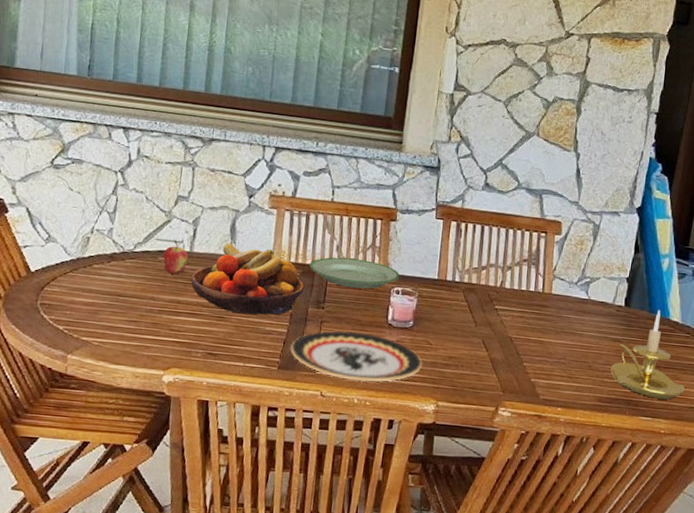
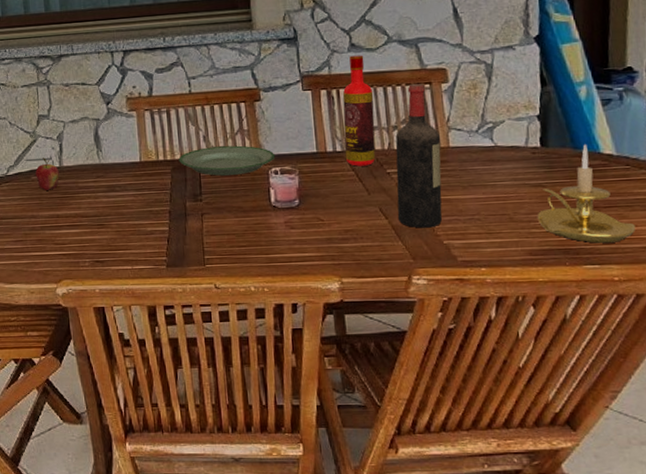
fruit bowl: present [191,243,305,315] -> none [65,152,178,219]
plate: present [290,330,423,383] -> none [175,219,318,269]
bottle: none [461,194,497,300] -> present [342,55,376,167]
wine bottle: none [496,230,545,365] -> present [395,83,443,228]

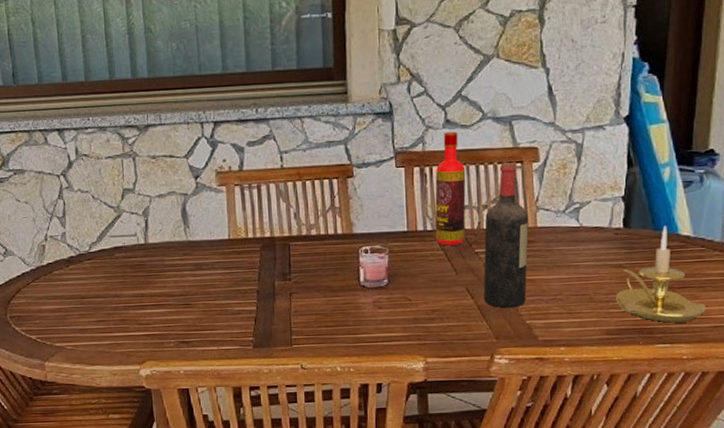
fruit: present [35,157,59,191] -> none [119,234,145,268]
plate: present [178,145,276,176] -> none [268,223,366,255]

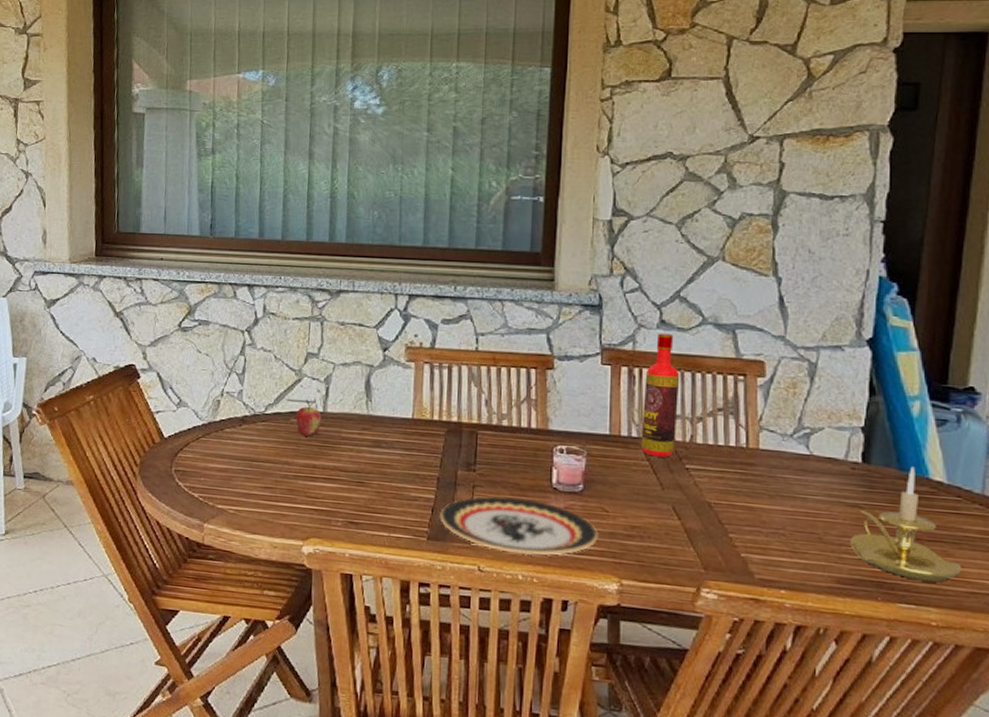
fruit: none [119,234,145,268] -> present [296,400,322,436]
plate: none [262,299,404,349] -> present [439,496,599,557]
wine bottle: present [483,162,529,308] -> none [692,373,749,537]

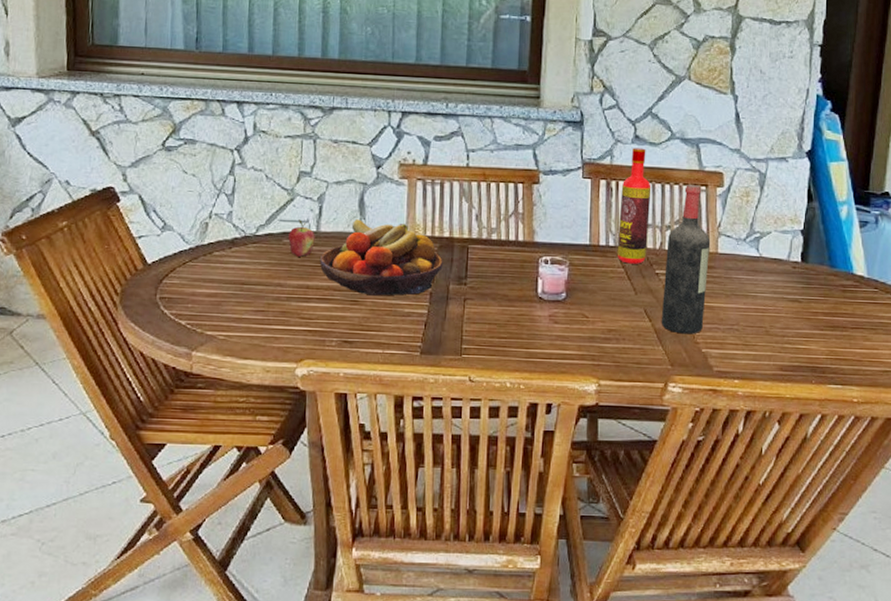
fruit bowl: none [326,401,451,479] -> present [319,219,443,296]
plate: present [439,496,599,557] -> none [432,308,579,363]
wine bottle: none [692,373,749,537] -> present [661,184,710,334]
candle holder: present [850,466,961,583] -> none [791,264,877,364]

